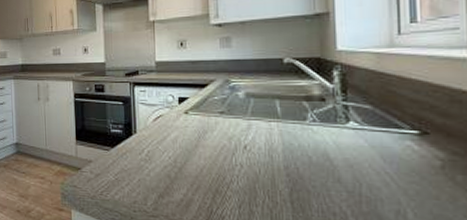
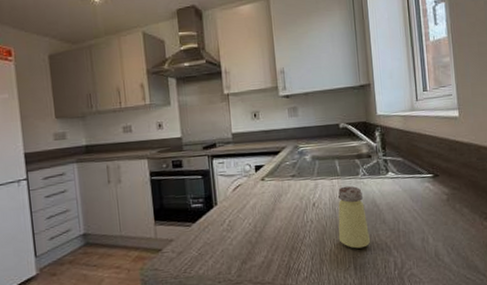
saltshaker: none [274,131,317,207] -> present [338,185,370,249]

